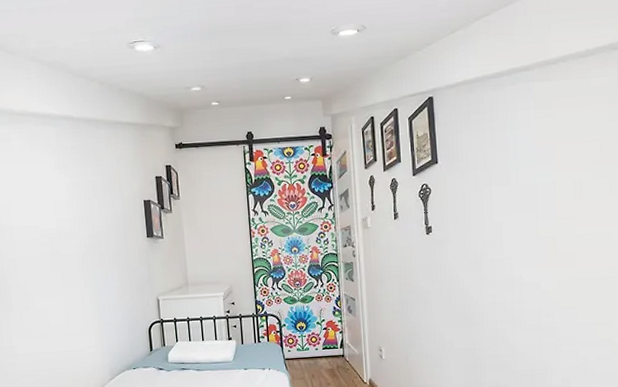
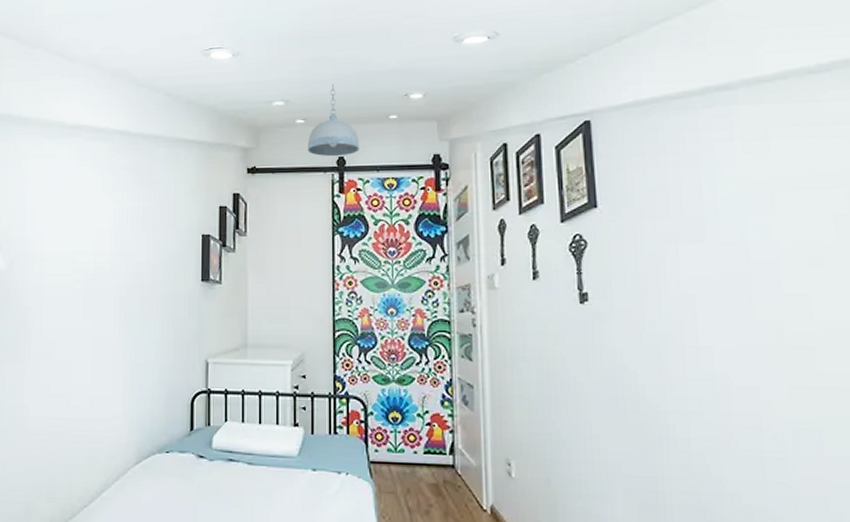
pendant light: none [222,72,264,132] -> present [307,84,360,157]

